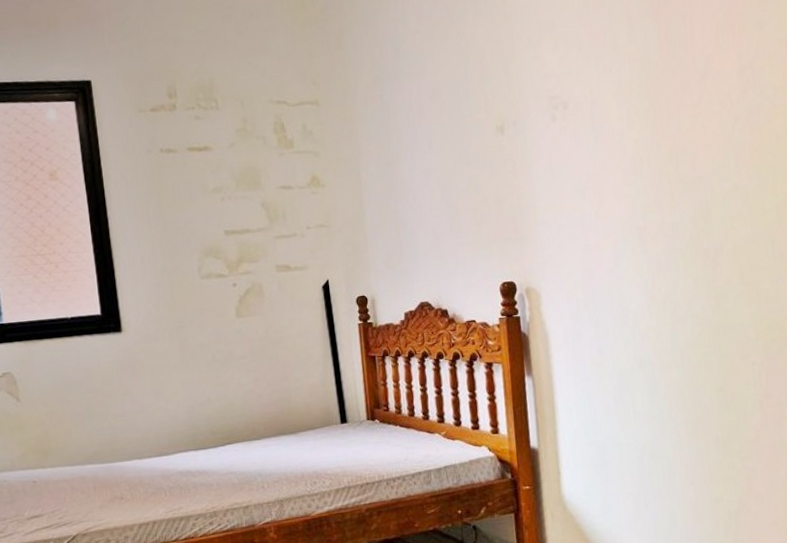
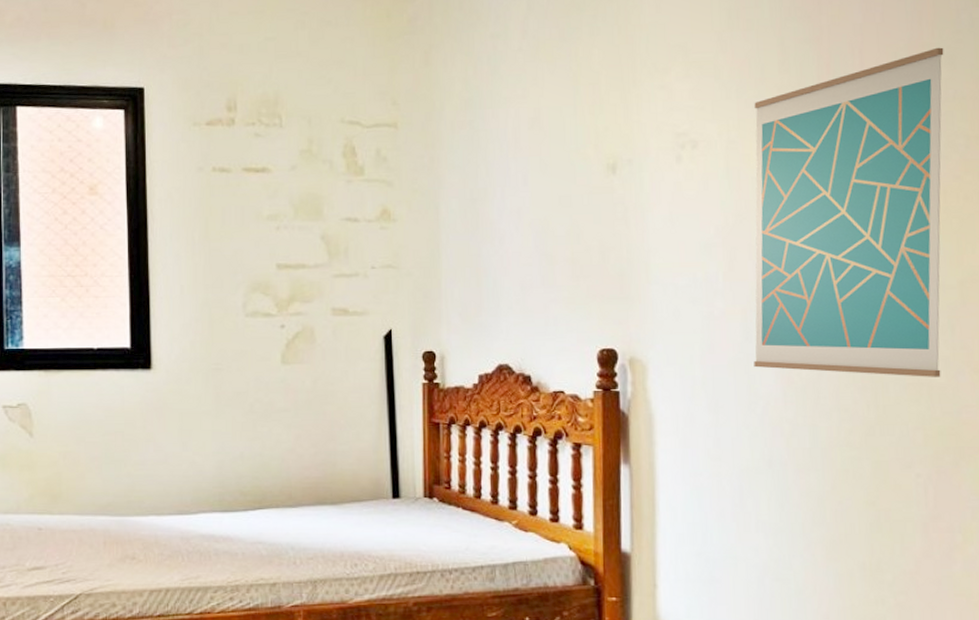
wall art: none [610,15,766,288] -> present [754,47,944,377]

